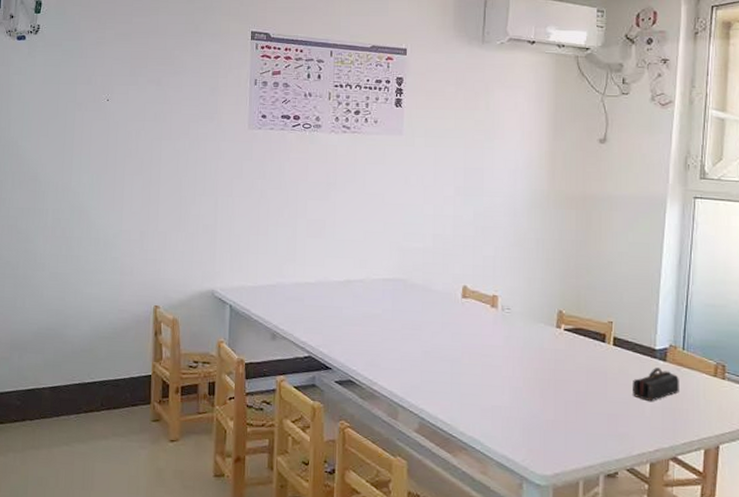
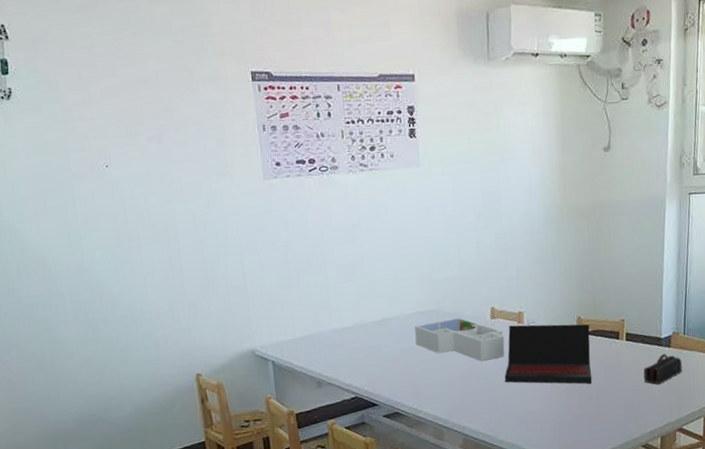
desk organizer: none [378,290,474,341] -> present [414,317,505,361]
laptop: none [471,308,571,386] -> present [504,324,592,384]

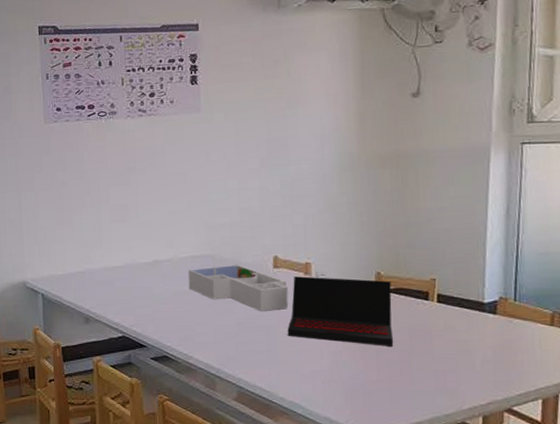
pencil case: present [644,354,682,385] -> none [460,321,512,356]

